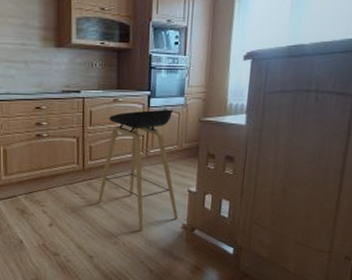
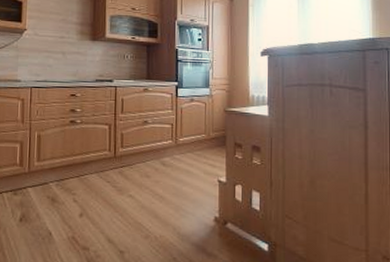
stool: present [98,109,179,232] -> none [129,99,210,225]

